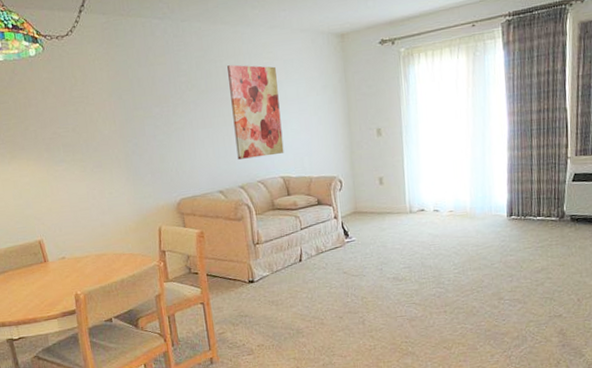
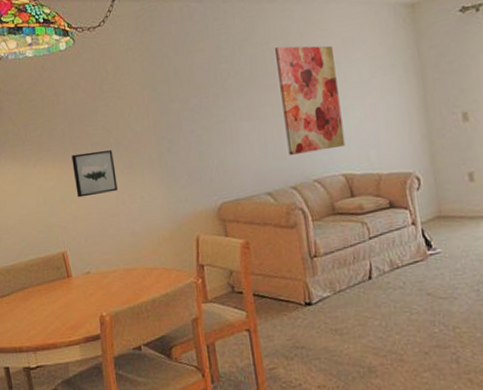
wall art: none [44,151,88,193] -> present [71,150,118,198]

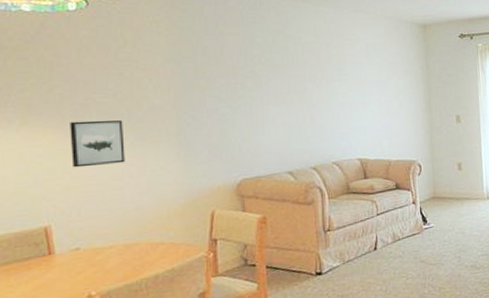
wall art: present [275,45,346,155] -> none [307,43,363,139]

